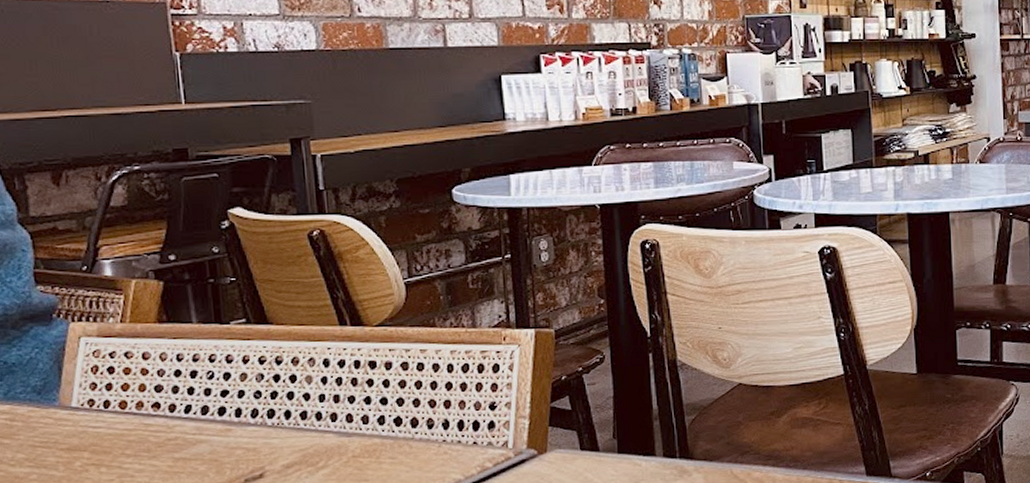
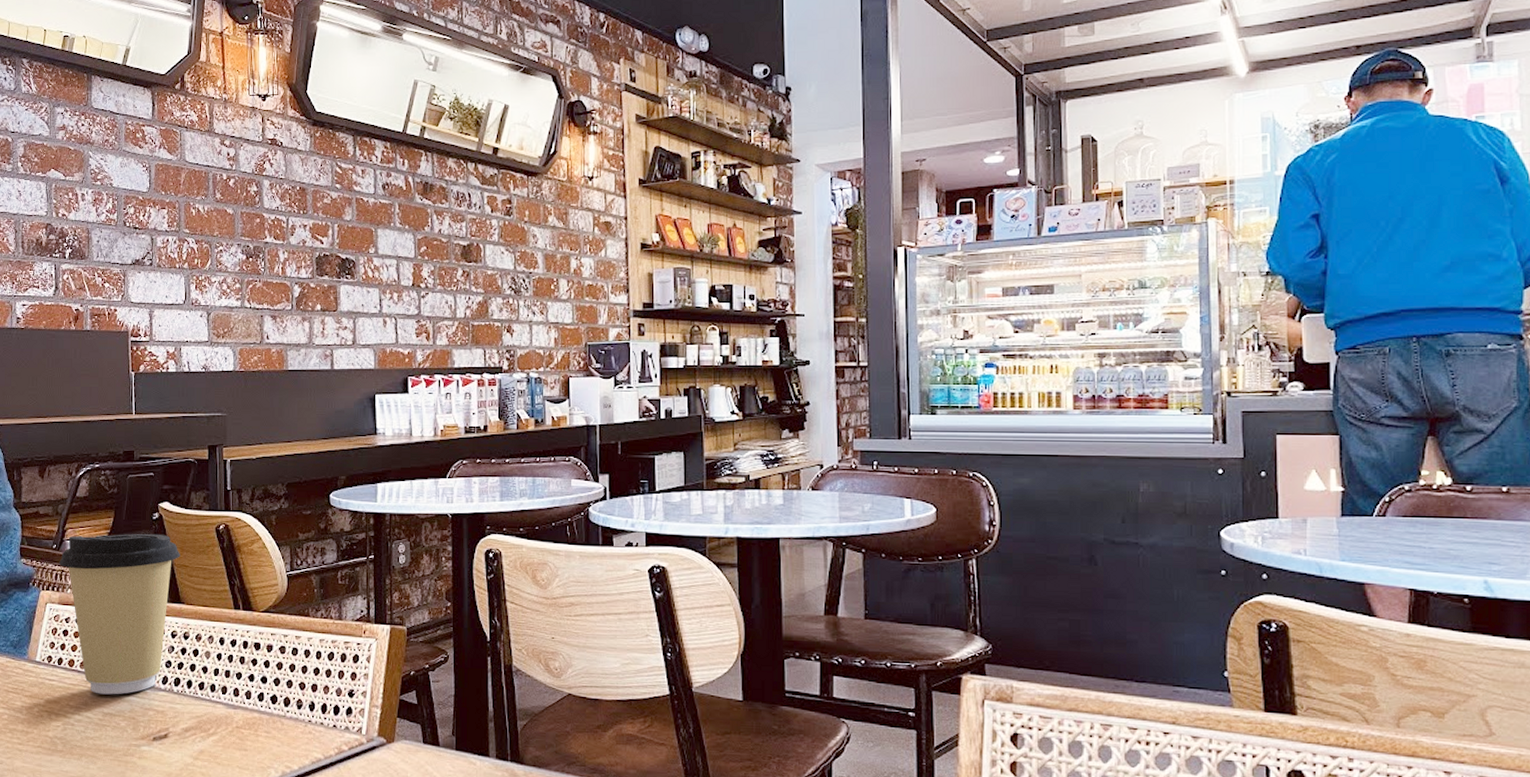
coffee cup: none [93,245,263,438] -> present [59,533,180,695]

